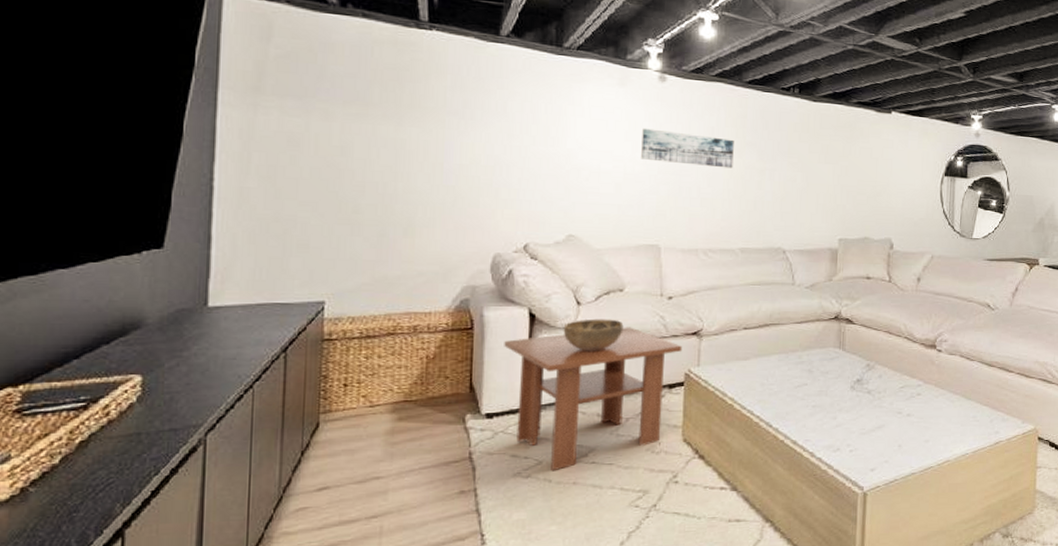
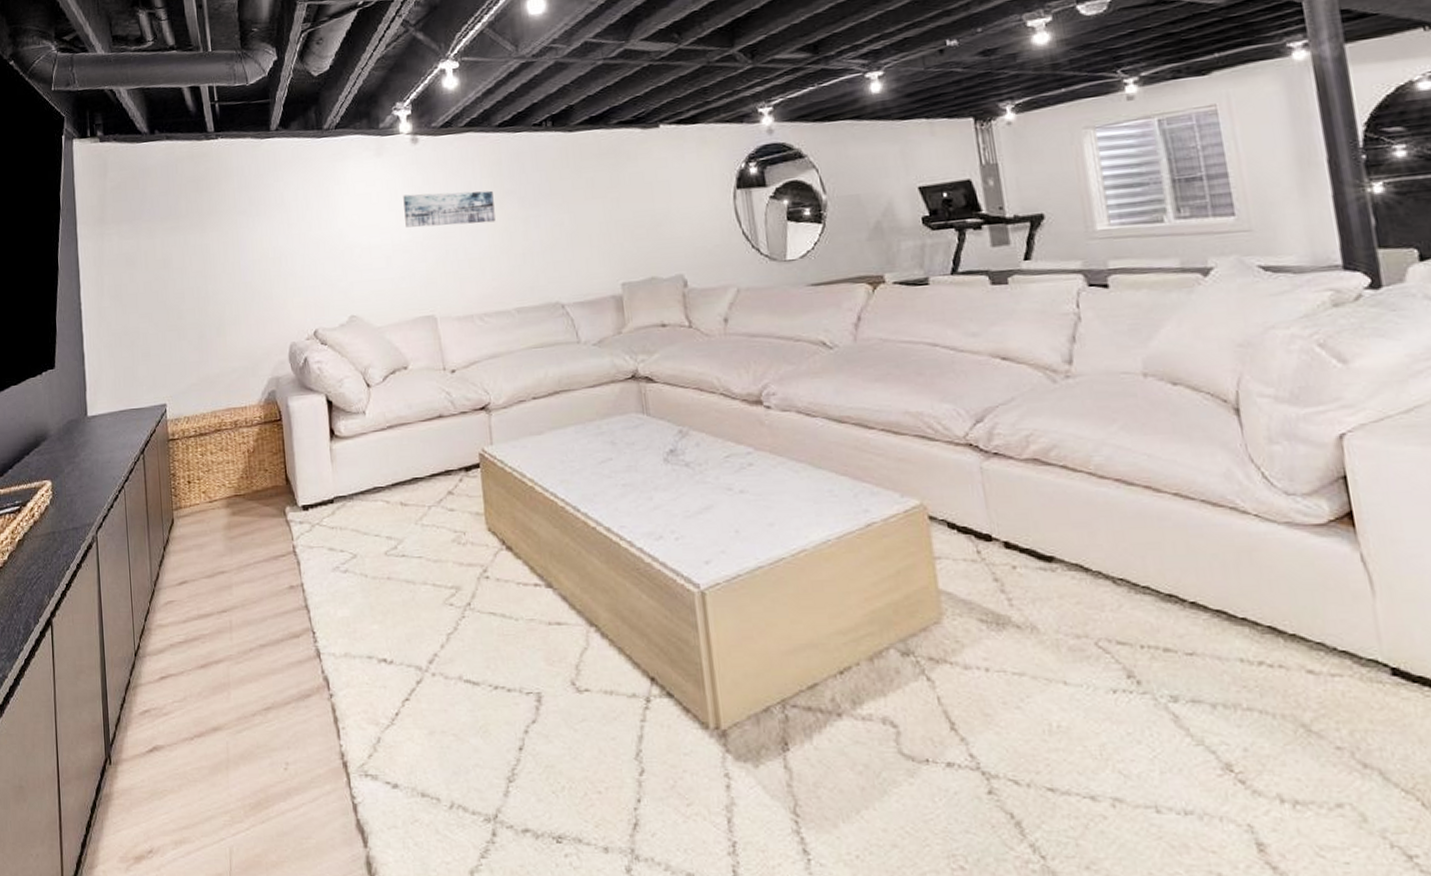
coffee table: present [504,327,683,471] -> none [309,406,473,566]
decorative bowl: present [563,319,624,351] -> none [358,399,413,436]

